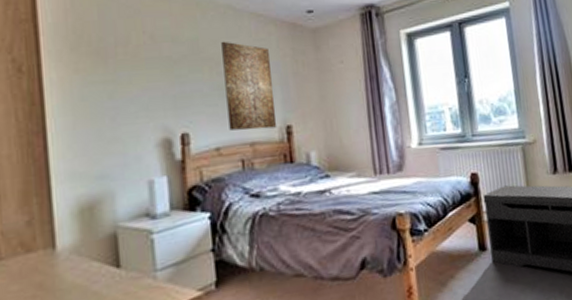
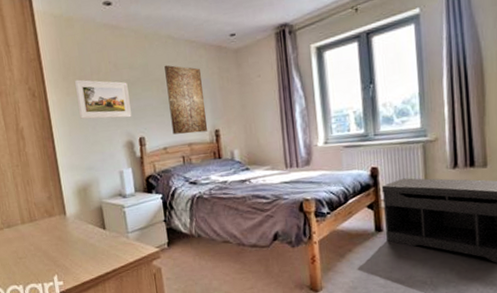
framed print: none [87,52,172,107] -> present [74,79,132,119]

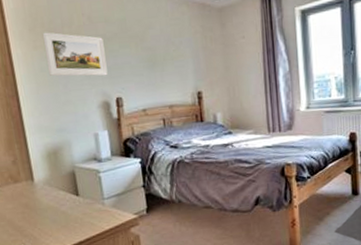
wall art: present [164,65,208,135] -> none [144,20,190,96]

